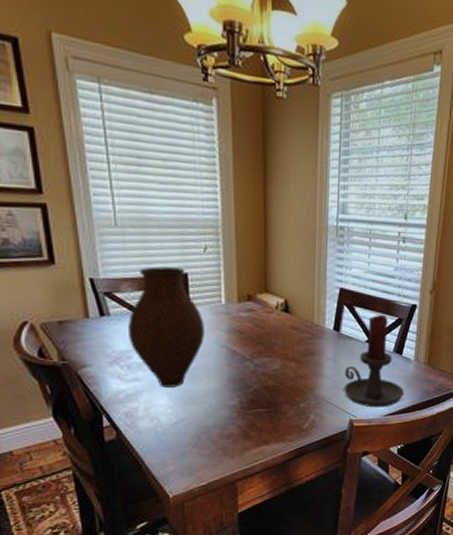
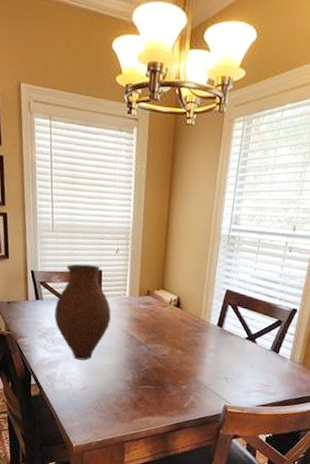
candle holder: present [344,315,405,408] -> none [221,316,278,399]

